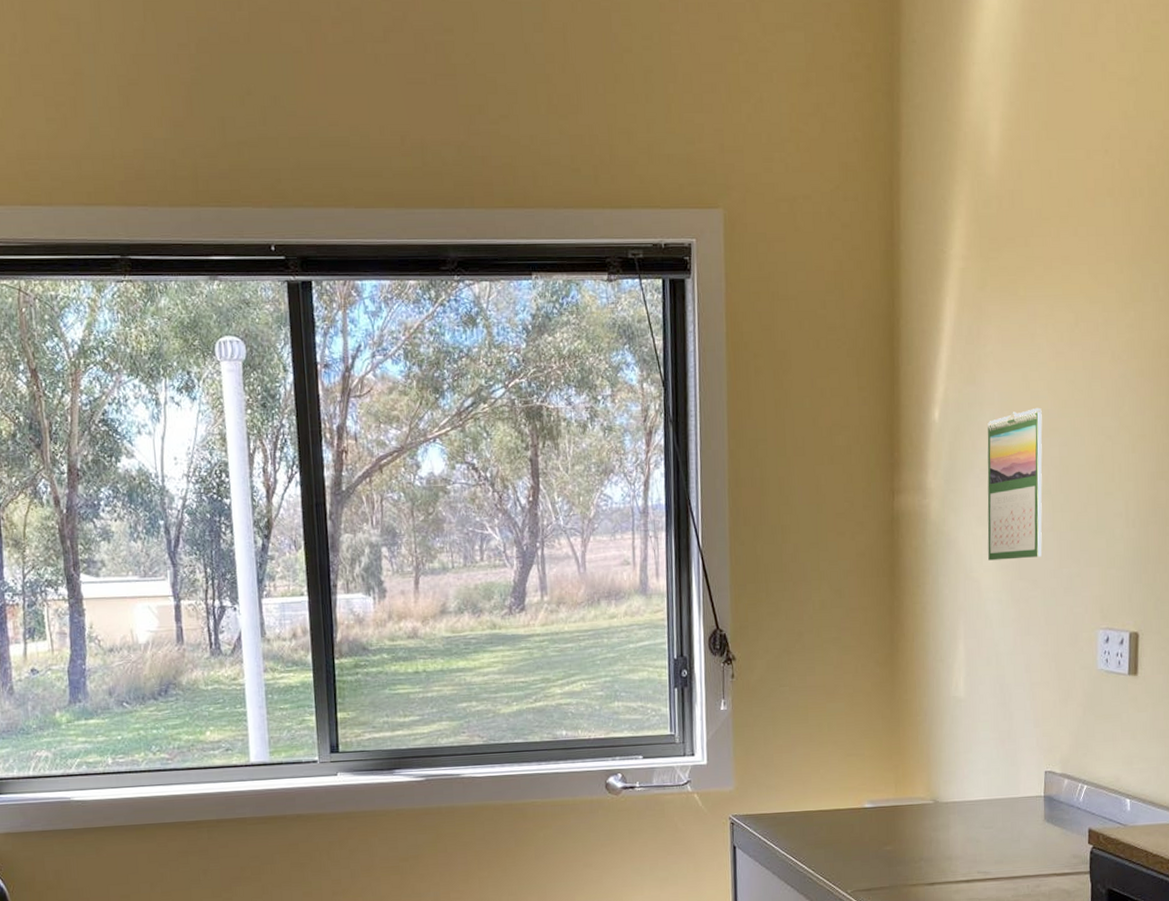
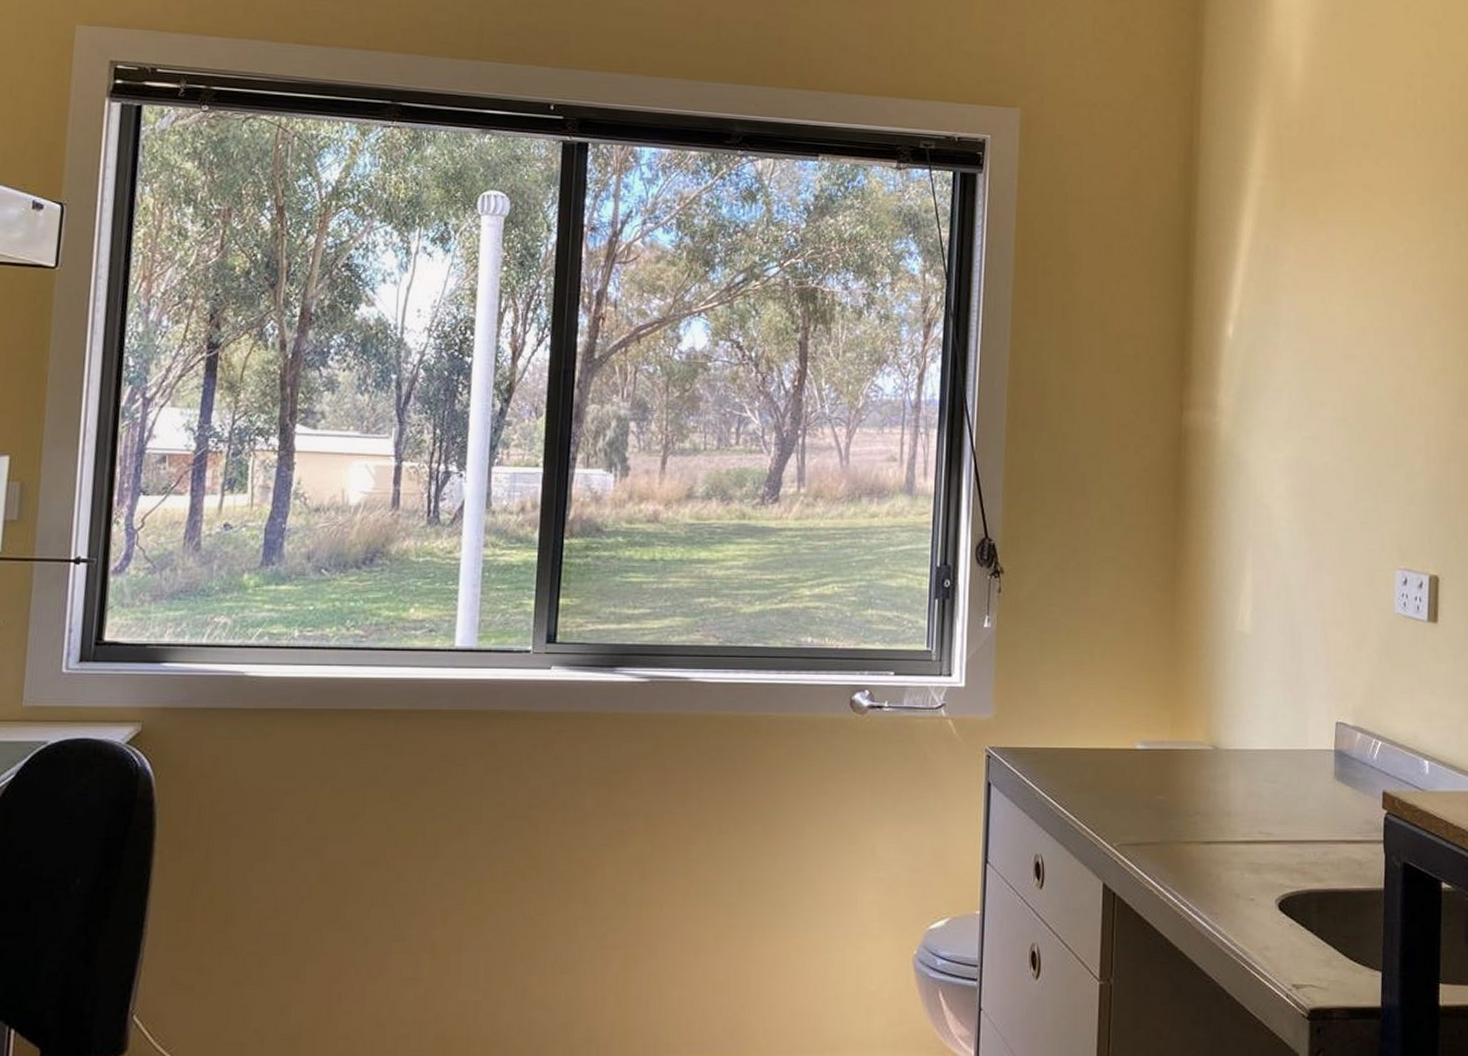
calendar: present [987,407,1043,561] -> none [1280,332,1340,488]

